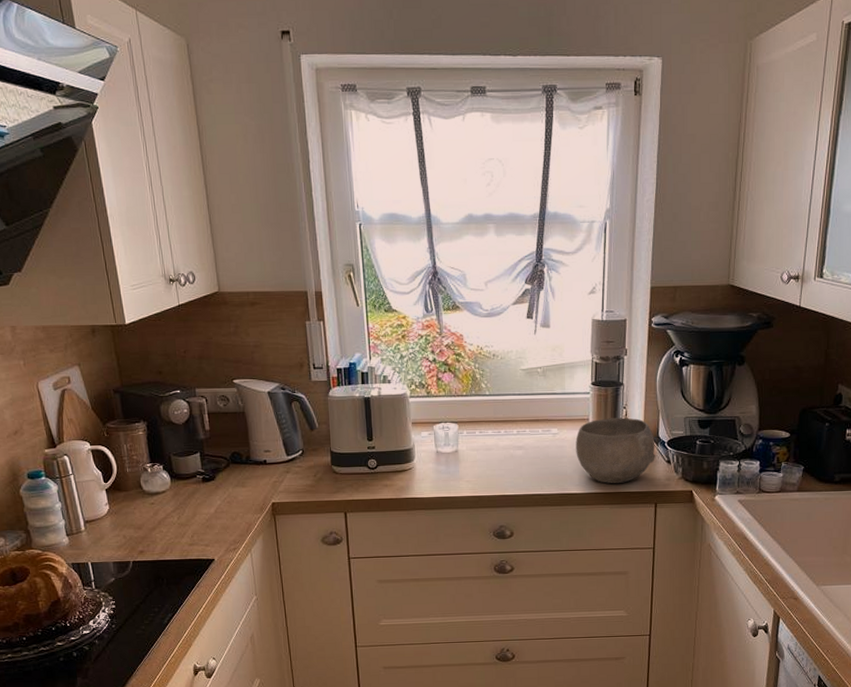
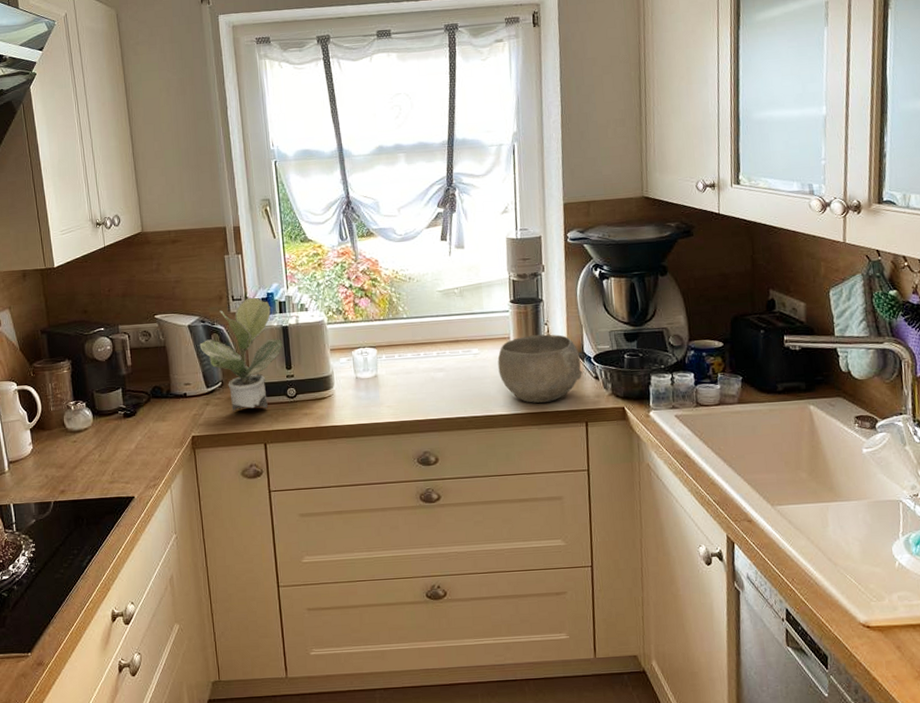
potted plant: none [279,366,365,481] -> present [199,297,283,412]

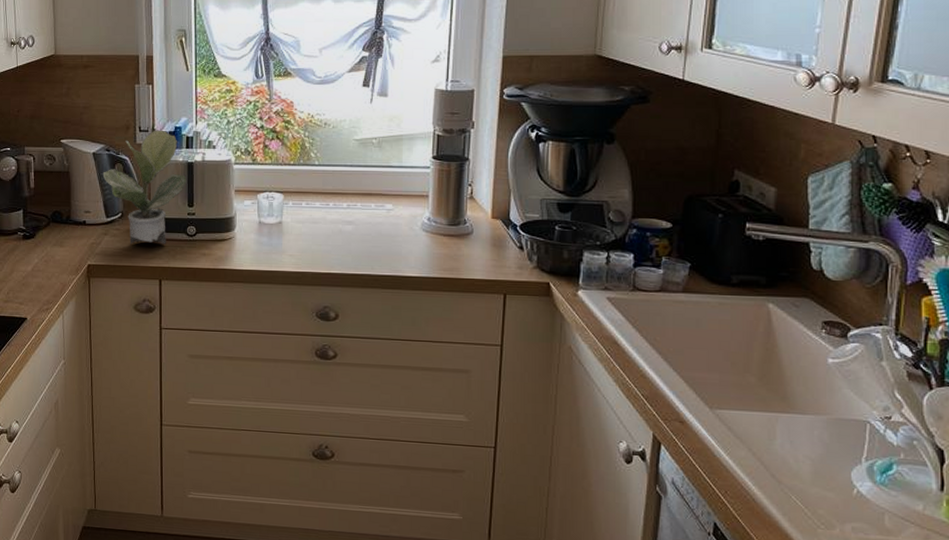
bowl: present [497,334,582,404] -> none [412,195,505,269]

